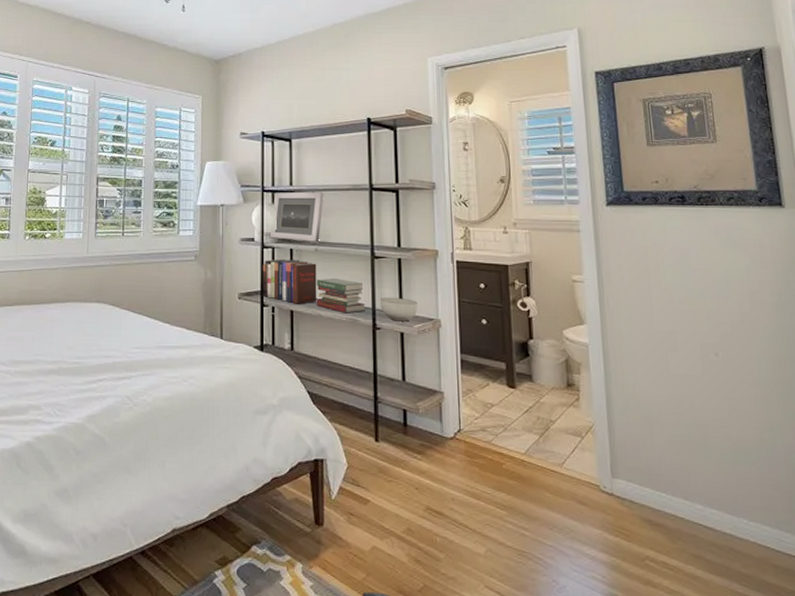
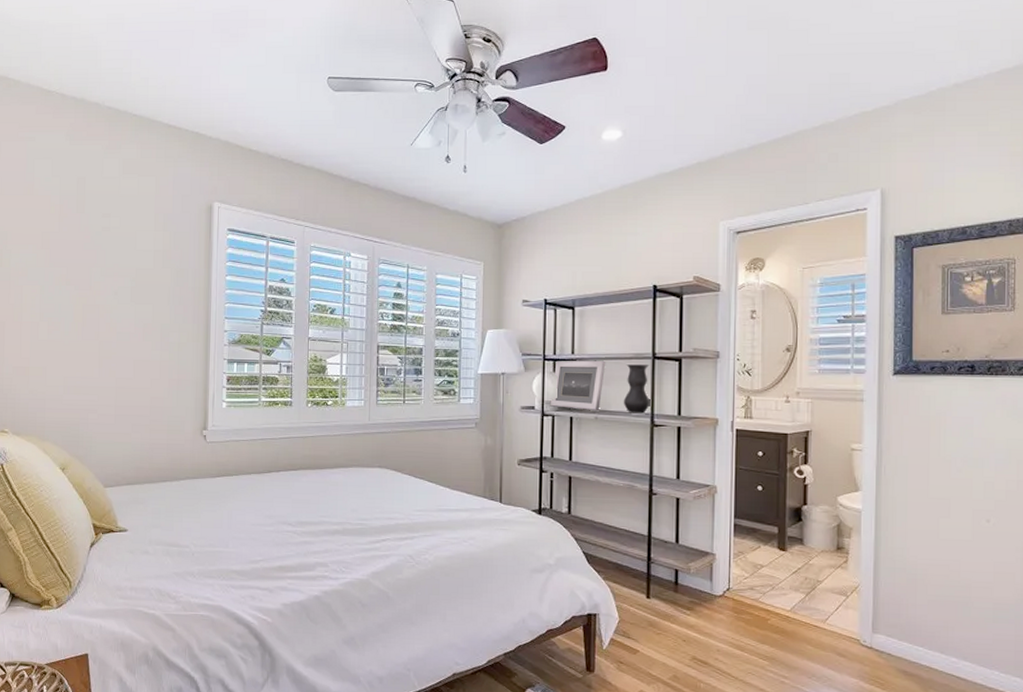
books: present [262,259,317,304] -> none [541,427,596,471]
books: present [316,278,366,314] -> none [594,446,643,480]
vase: none [342,196,370,245] -> present [623,364,650,414]
bowl: present [379,298,418,322] -> none [657,465,695,488]

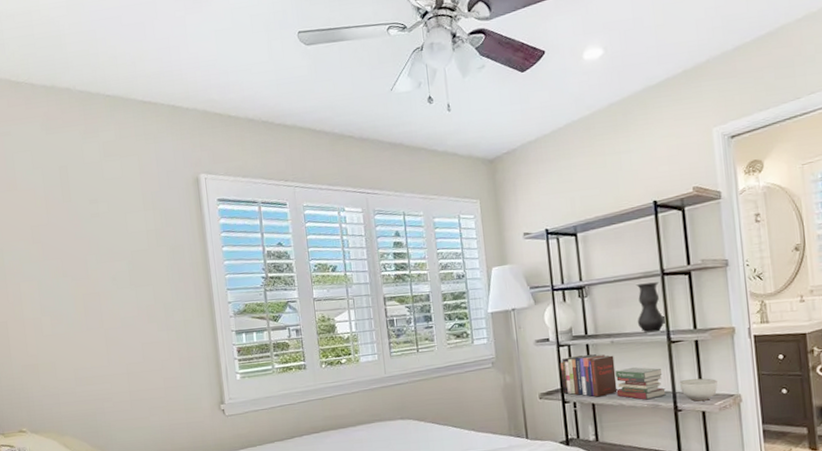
books: none [541,427,596,471] -> present [560,354,618,397]
picture frame: present [550,360,606,411] -> none [564,283,616,337]
books: none [594,446,643,480] -> present [615,367,666,400]
bowl: none [657,465,695,488] -> present [679,378,718,402]

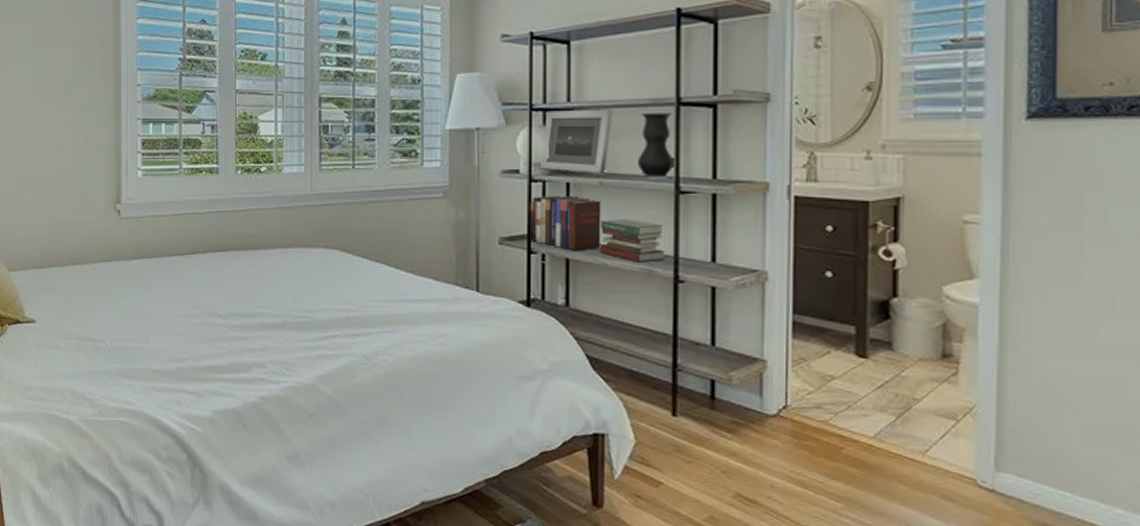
picture frame: none [564,283,616,337] -> present [539,109,613,175]
bowl: present [679,378,718,402] -> none [684,243,737,273]

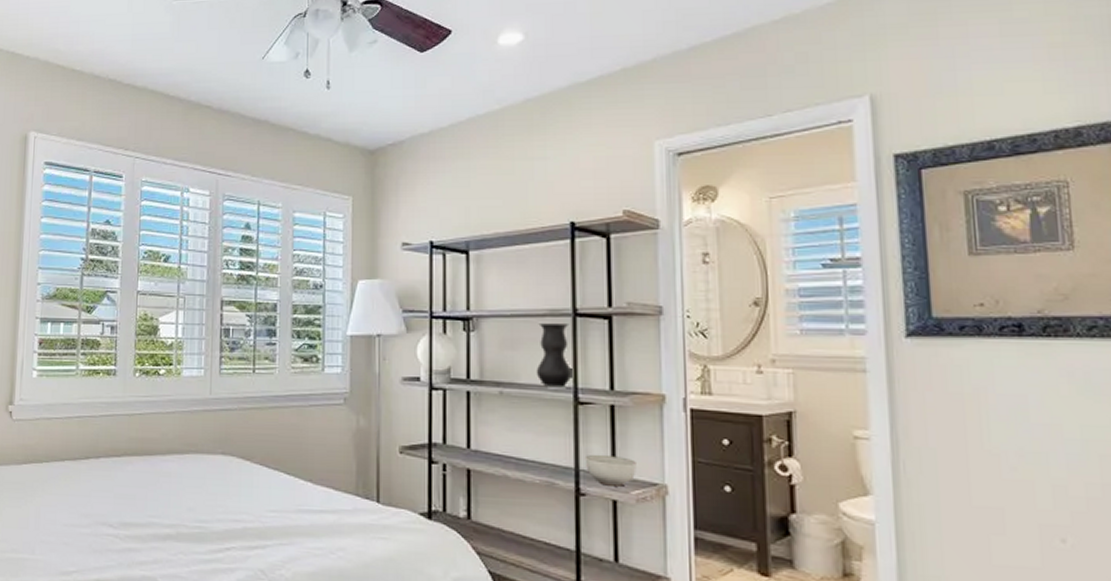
books: present [529,195,601,251] -> none [430,404,502,462]
picture frame: present [539,109,613,175] -> none [440,318,512,384]
books: present [599,219,665,263] -> none [500,429,566,475]
bowl: none [684,243,737,273] -> present [584,455,637,487]

